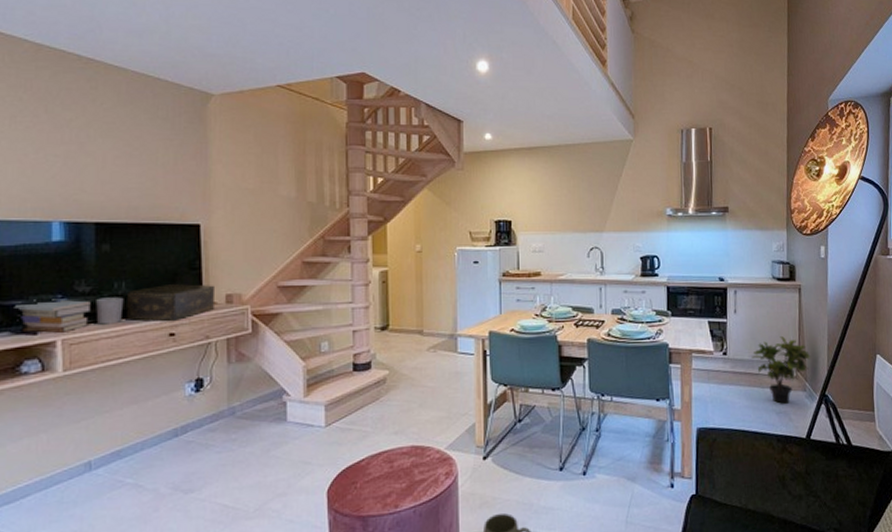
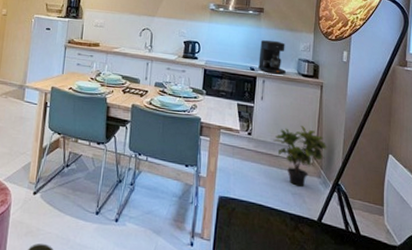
coffee maker: none [727,243,759,282] -> present [258,40,286,74]

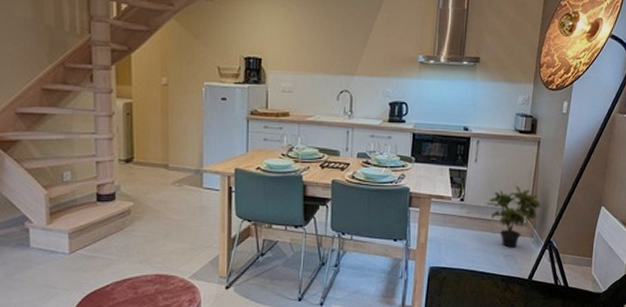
coffee maker: present [258,40,286,74] -> none [472,94,502,133]

